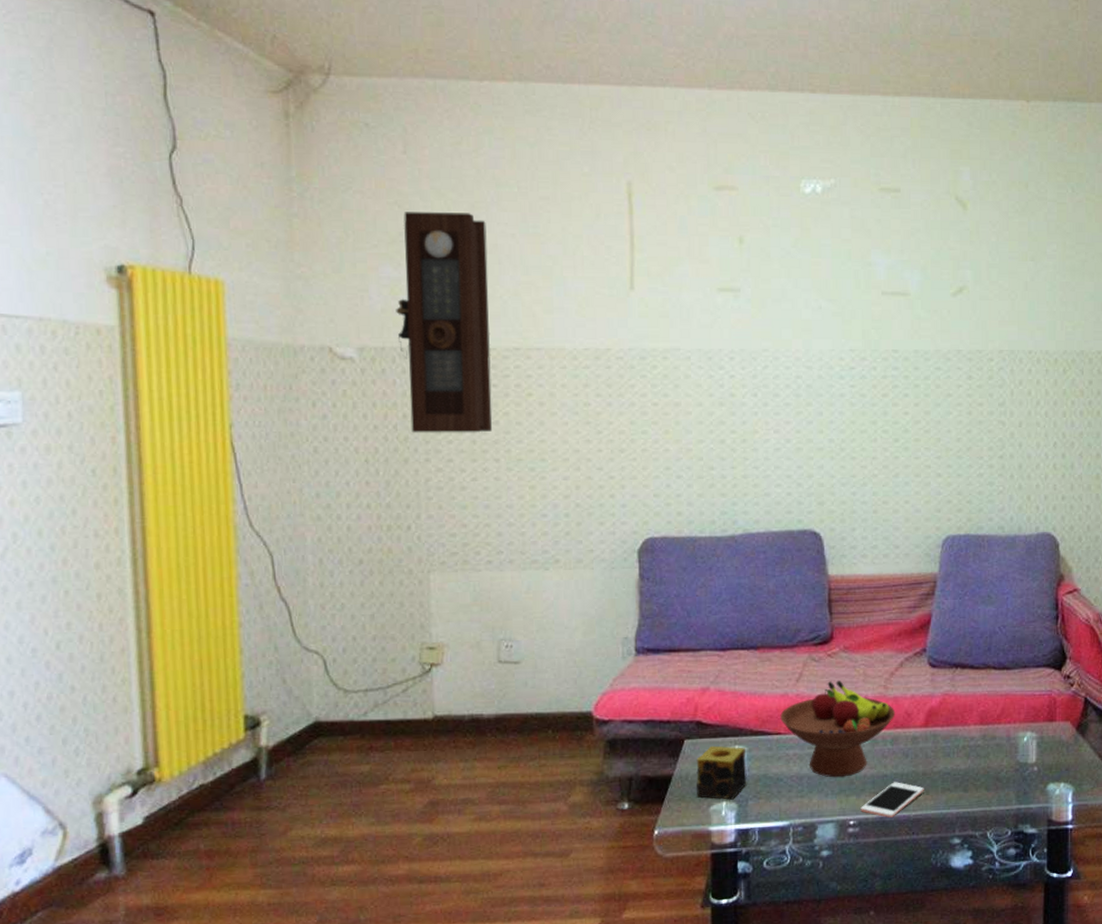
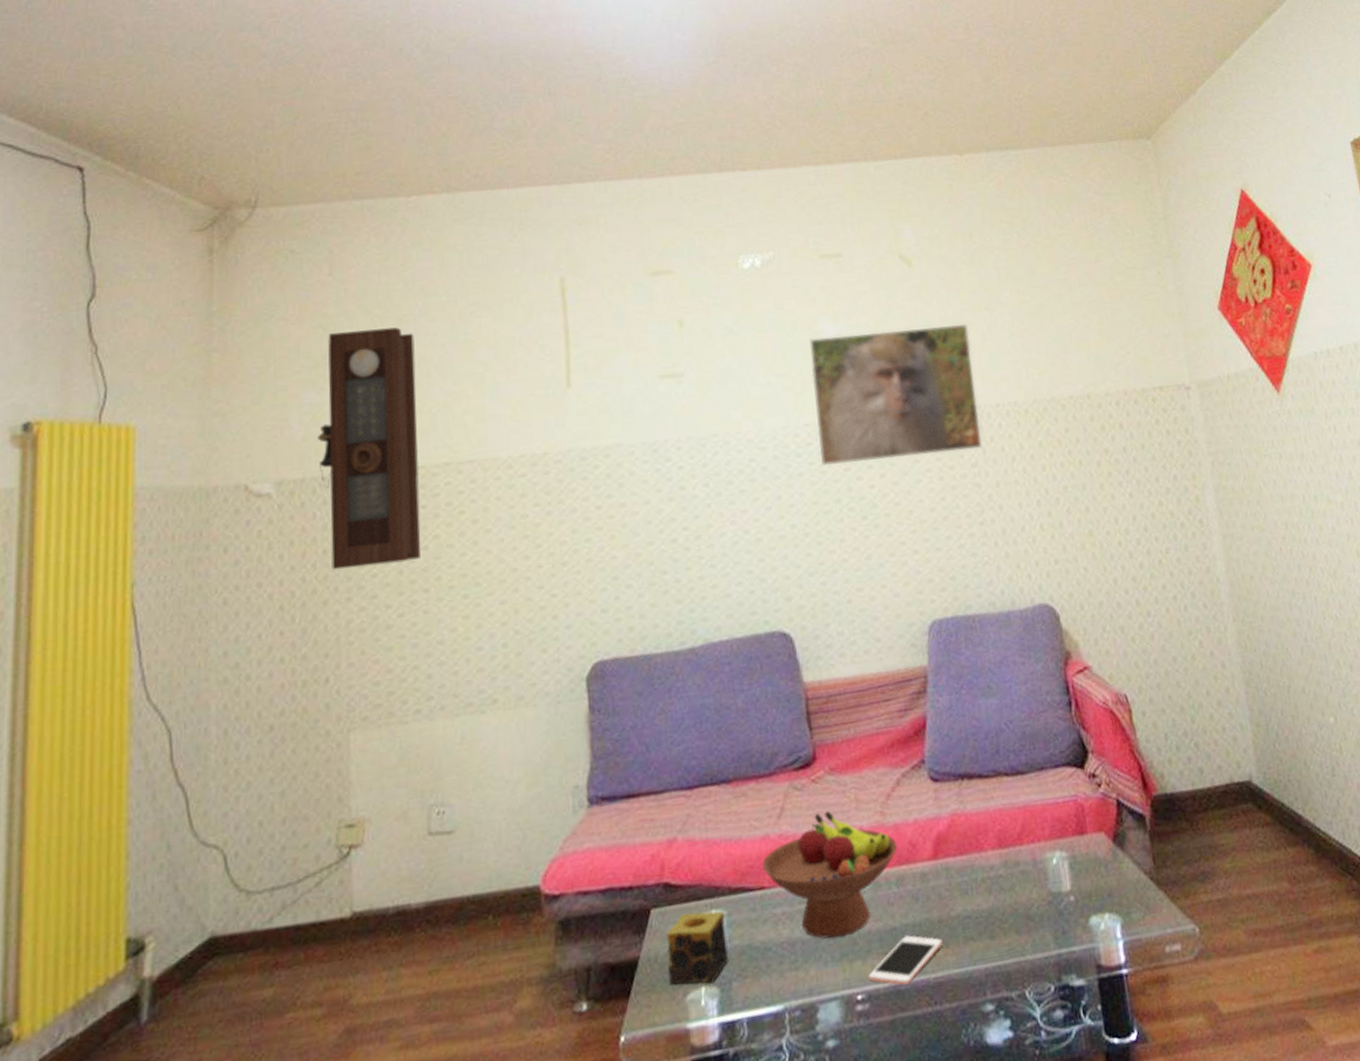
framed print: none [860,269,1013,390] -> present [809,323,983,465]

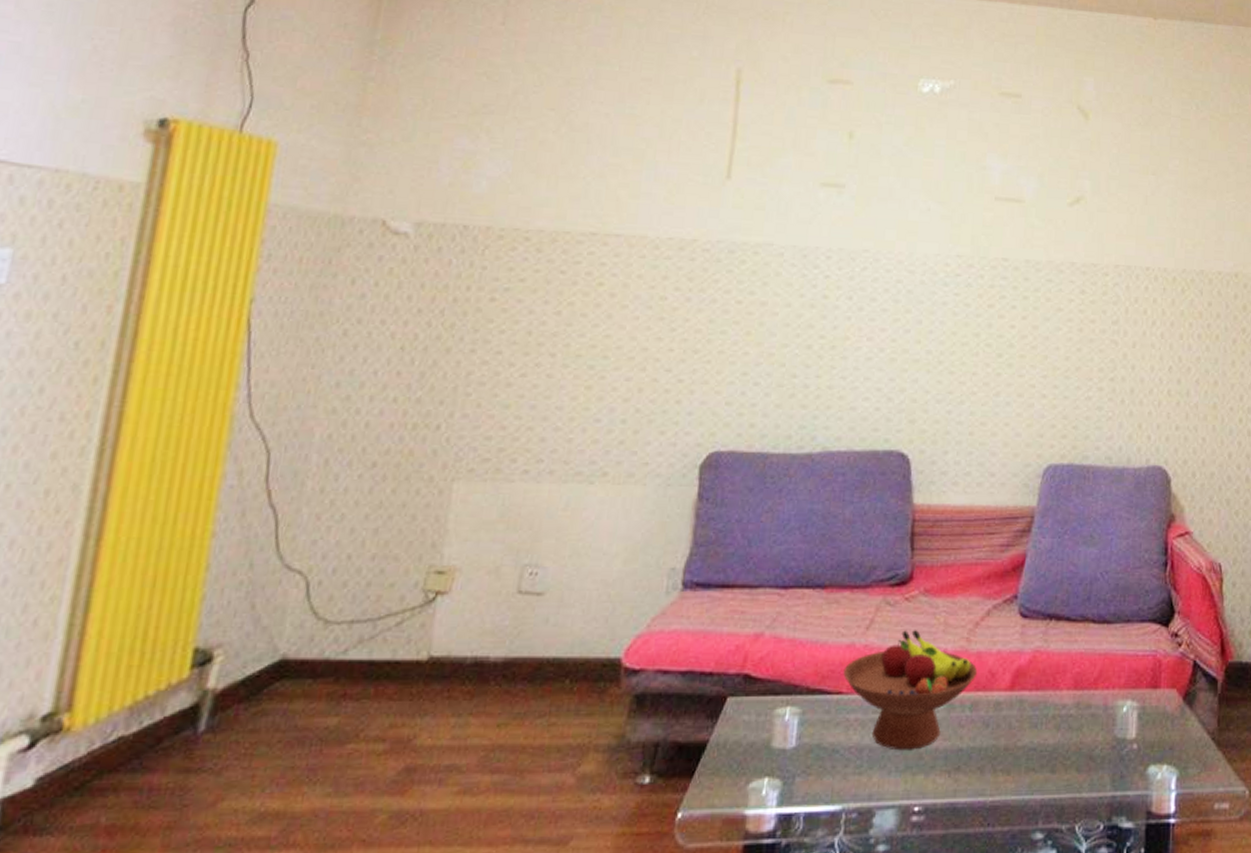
pendulum clock: present [318,327,421,570] -> none [460,83,580,324]
candle: present [666,911,729,985] -> none [734,705,798,775]
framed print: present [809,323,983,465] -> none [967,173,1133,308]
cell phone: present [868,935,943,985] -> none [928,758,1005,804]

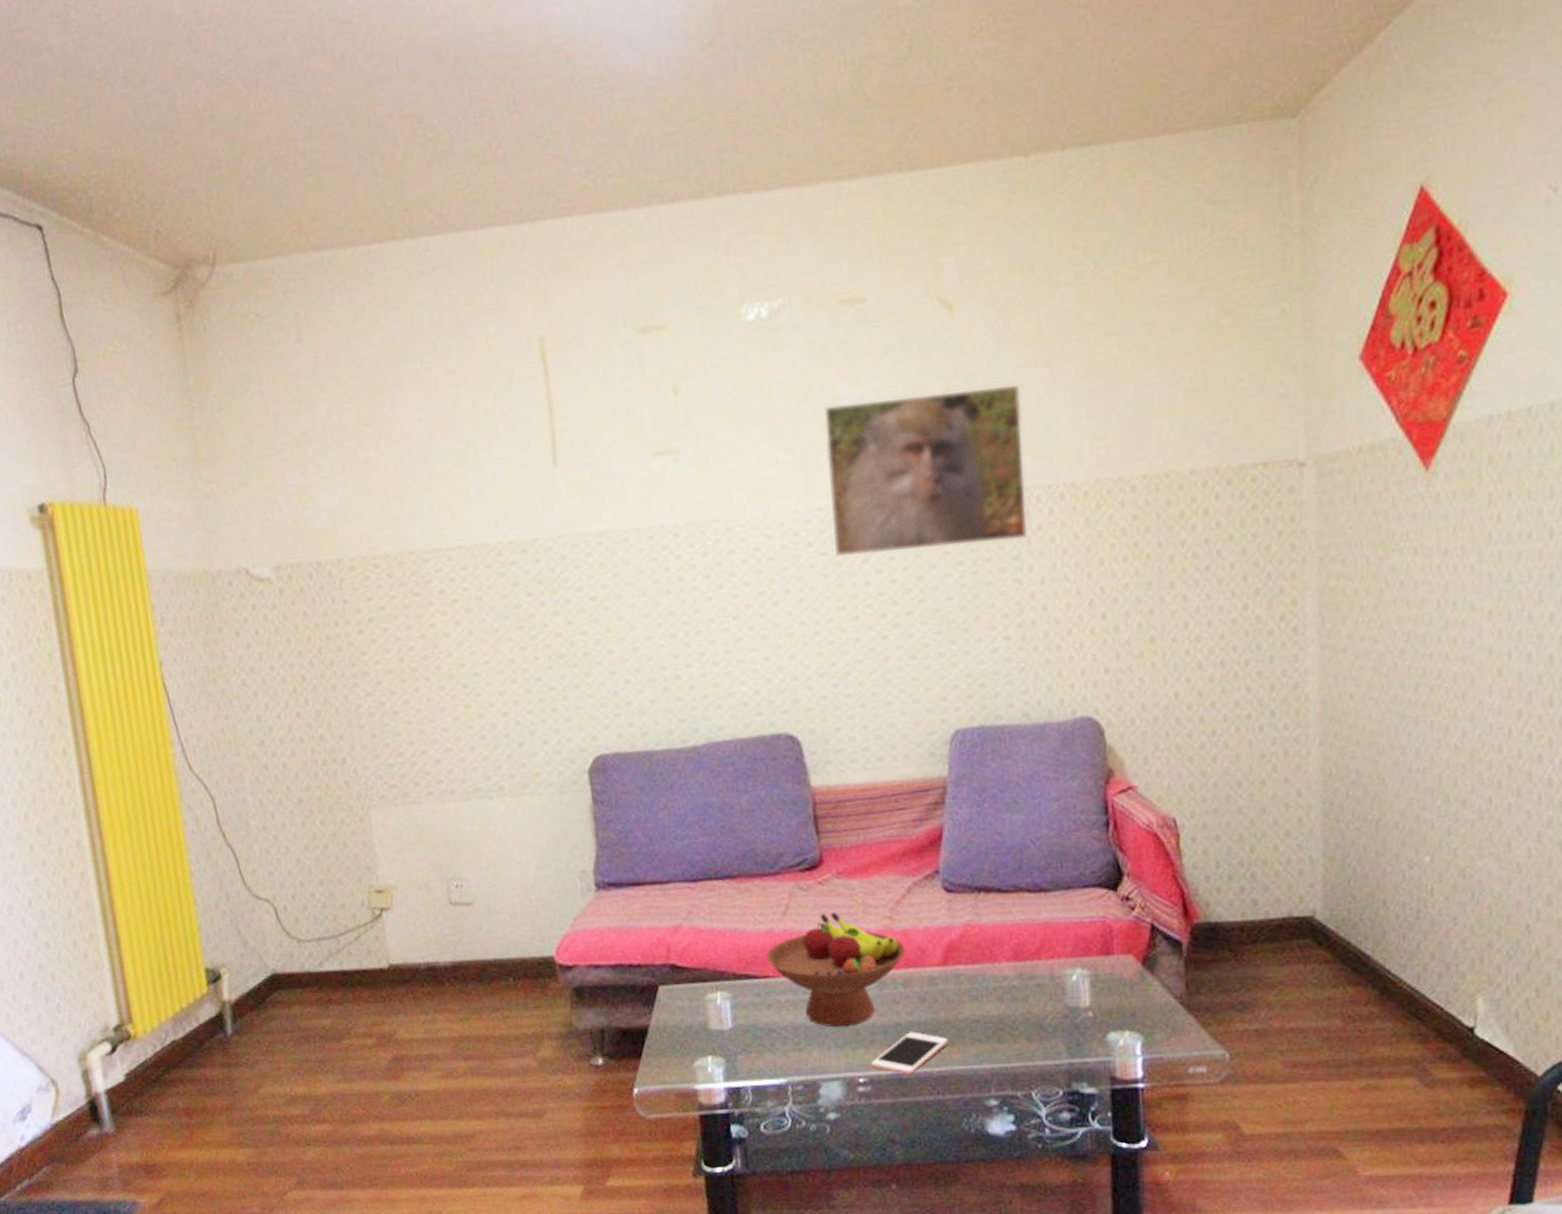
cell phone: none [928,758,1005,804] -> present [871,1032,948,1074]
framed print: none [967,173,1133,308] -> present [824,384,1028,556]

